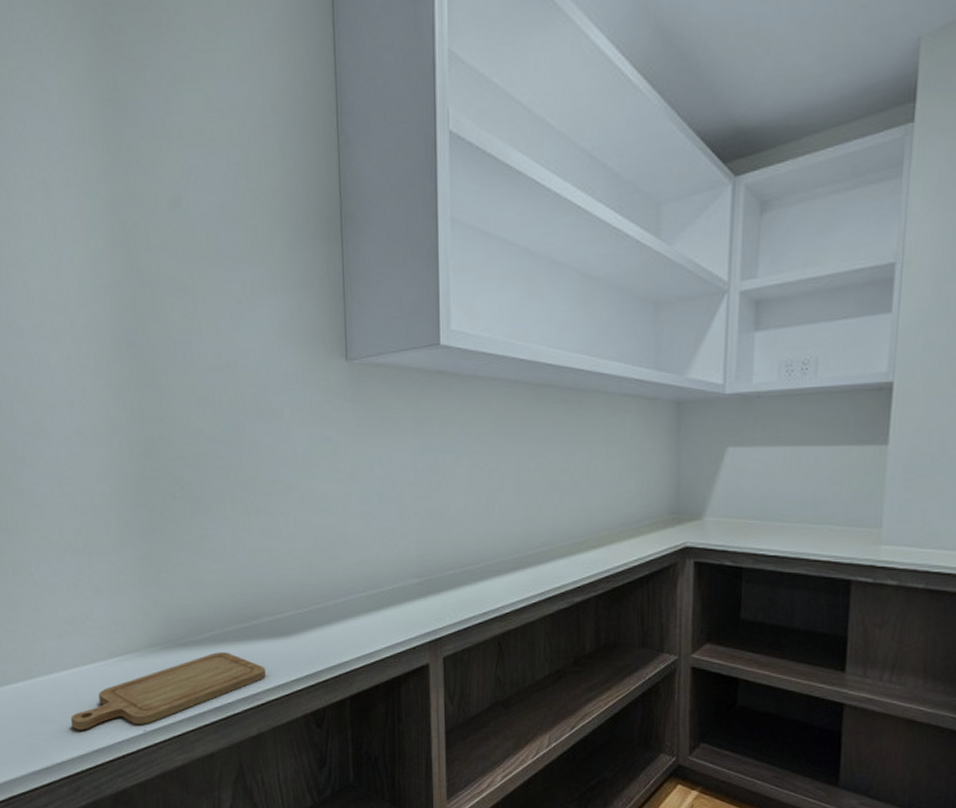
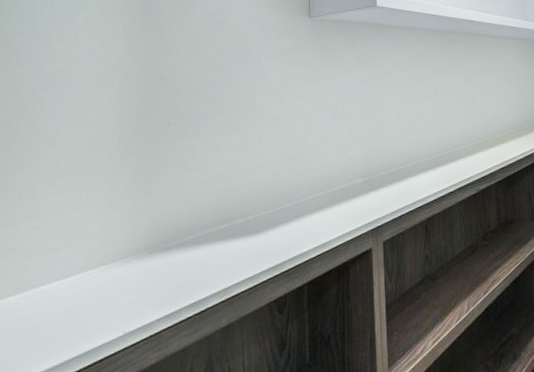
chopping board: present [71,652,266,730] -> none [55,252,237,338]

